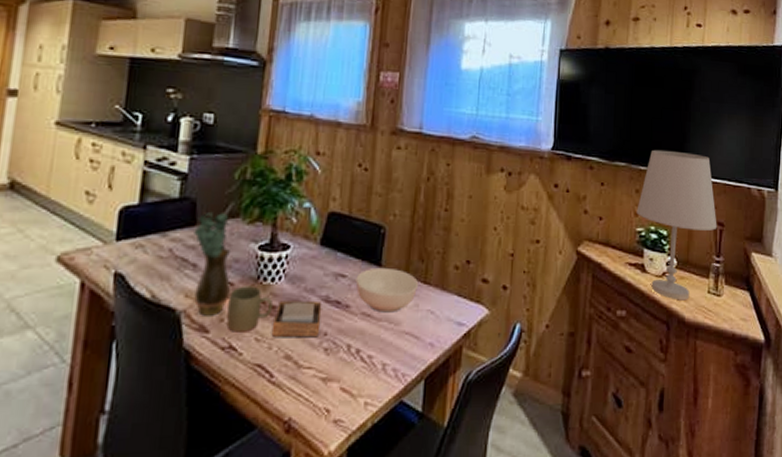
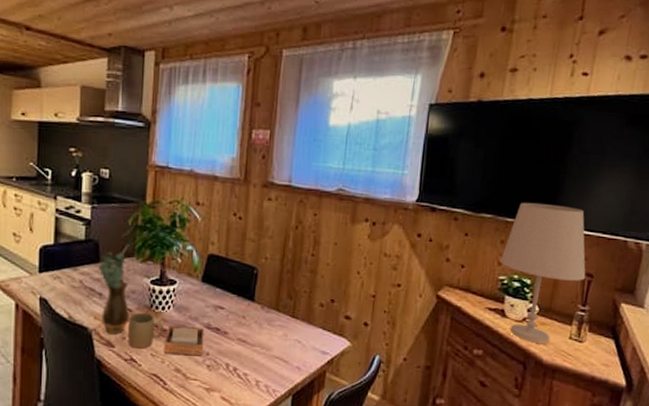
bowl: present [355,267,419,313] -> none [232,302,288,340]

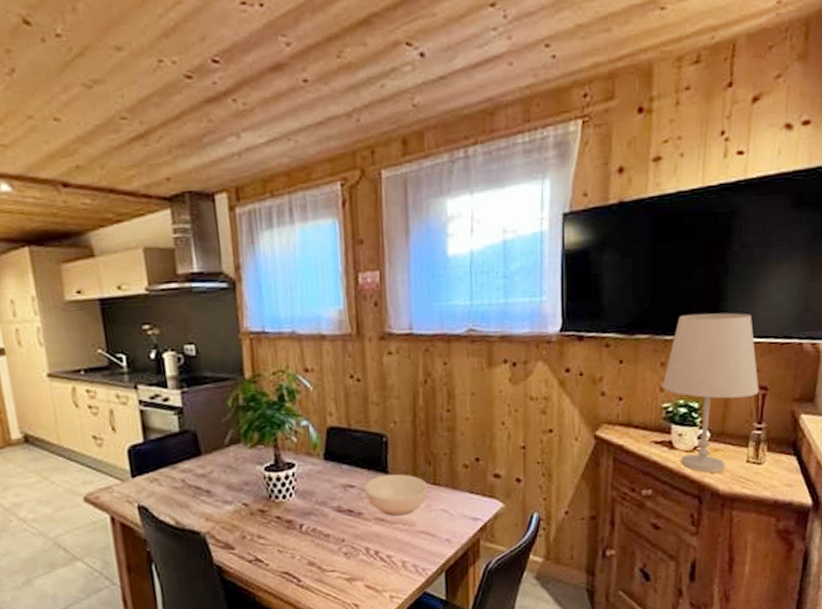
vase: present [98,249,129,335] -> none [200,439,247,535]
mug: present [128,312,165,349] -> none [246,504,289,547]
napkin holder: present [163,325,205,356] -> none [291,512,338,547]
bowl: none [232,302,288,340] -> present [364,473,429,516]

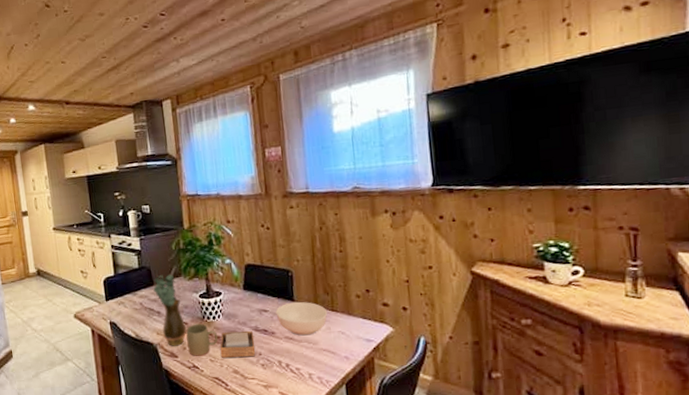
vase: none [200,439,247,535] -> present [153,273,186,346]
mug: none [246,504,289,547] -> present [186,323,218,356]
napkin holder: none [291,512,338,547] -> present [220,331,256,358]
table lamp: present [662,312,759,474] -> none [531,164,630,306]

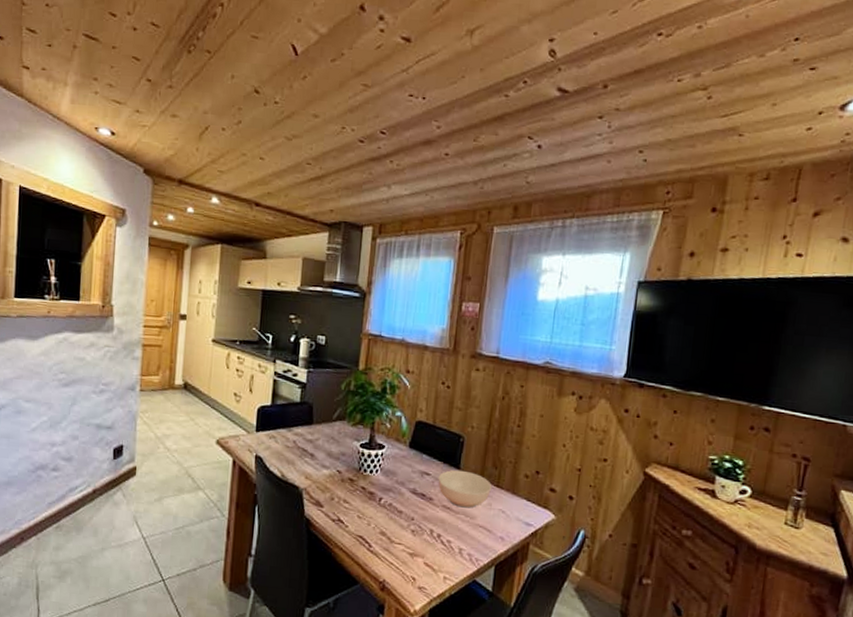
vase: present [153,273,186,346] -> none [311,412,339,495]
mug: present [186,323,218,356] -> none [336,474,372,510]
napkin holder: present [220,331,256,358] -> none [370,488,410,521]

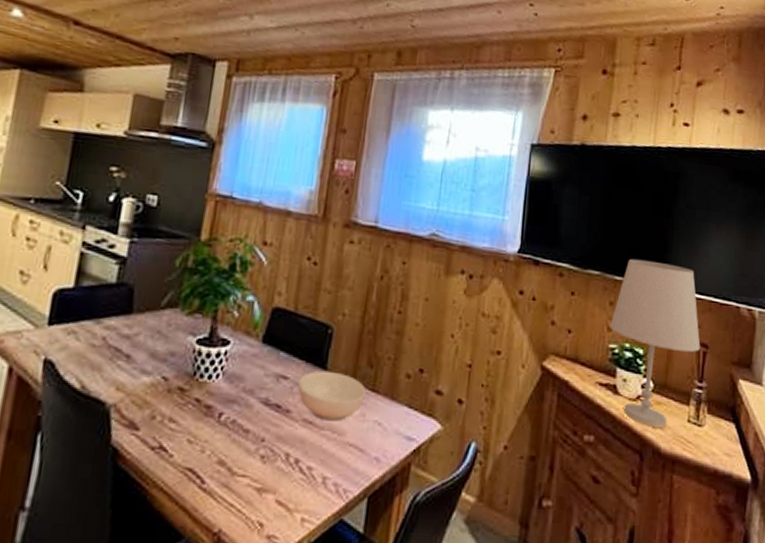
table lamp: none [710,381,802,529] -> present [610,258,701,429]

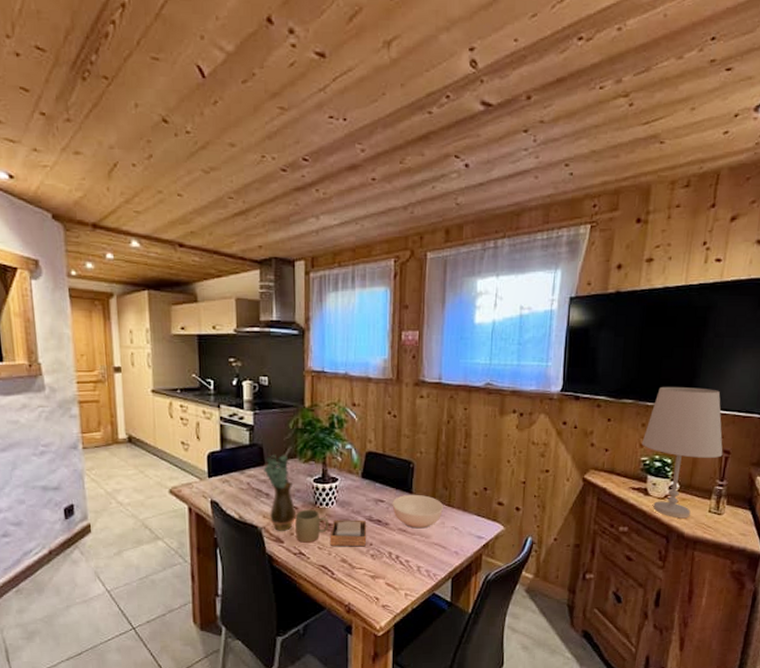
vase: none [125,297,168,412] -> present [264,452,295,531]
mug: none [158,382,209,432] -> present [295,509,329,543]
napkin holder: none [205,400,261,443] -> present [330,520,367,547]

